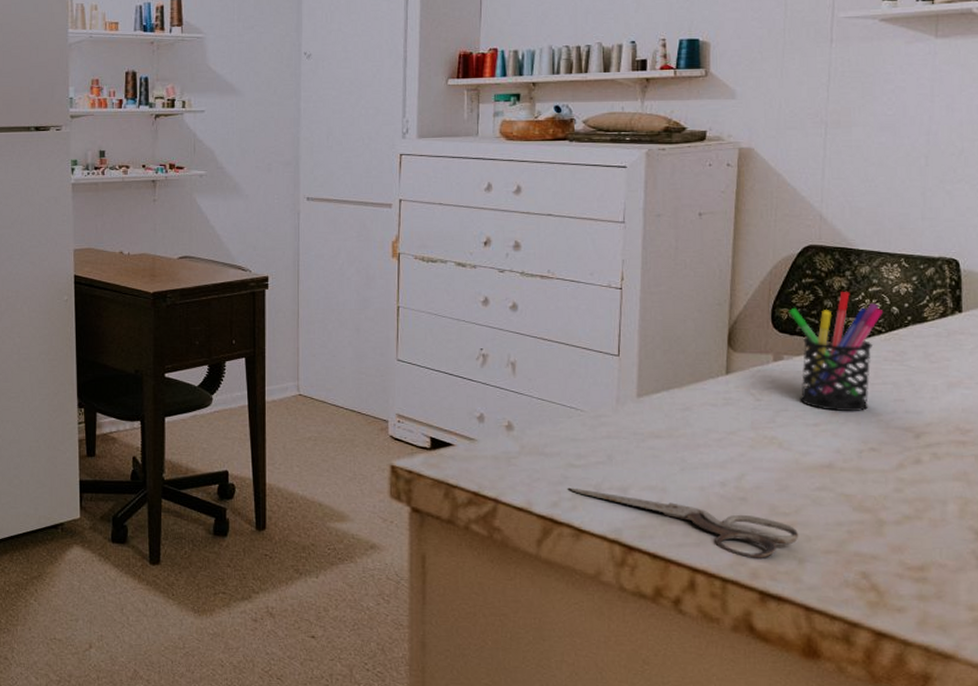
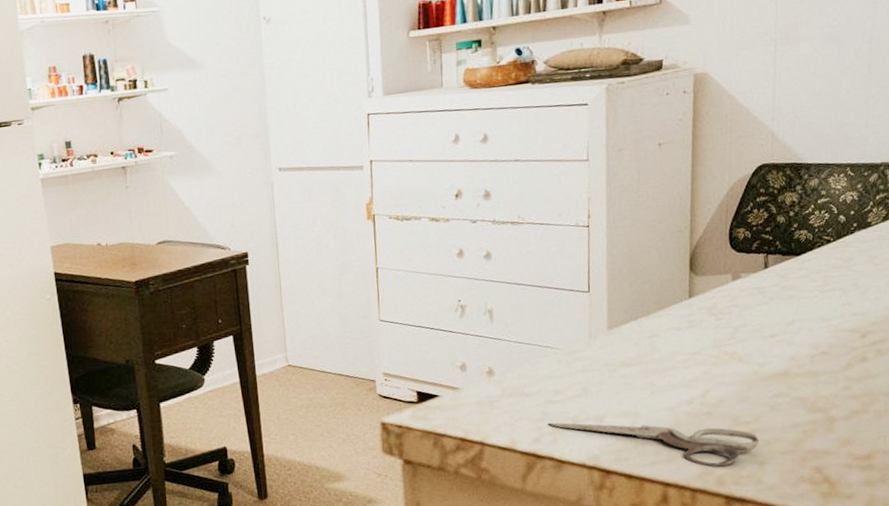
pen holder: present [787,291,884,412] -> none [744,205,832,322]

